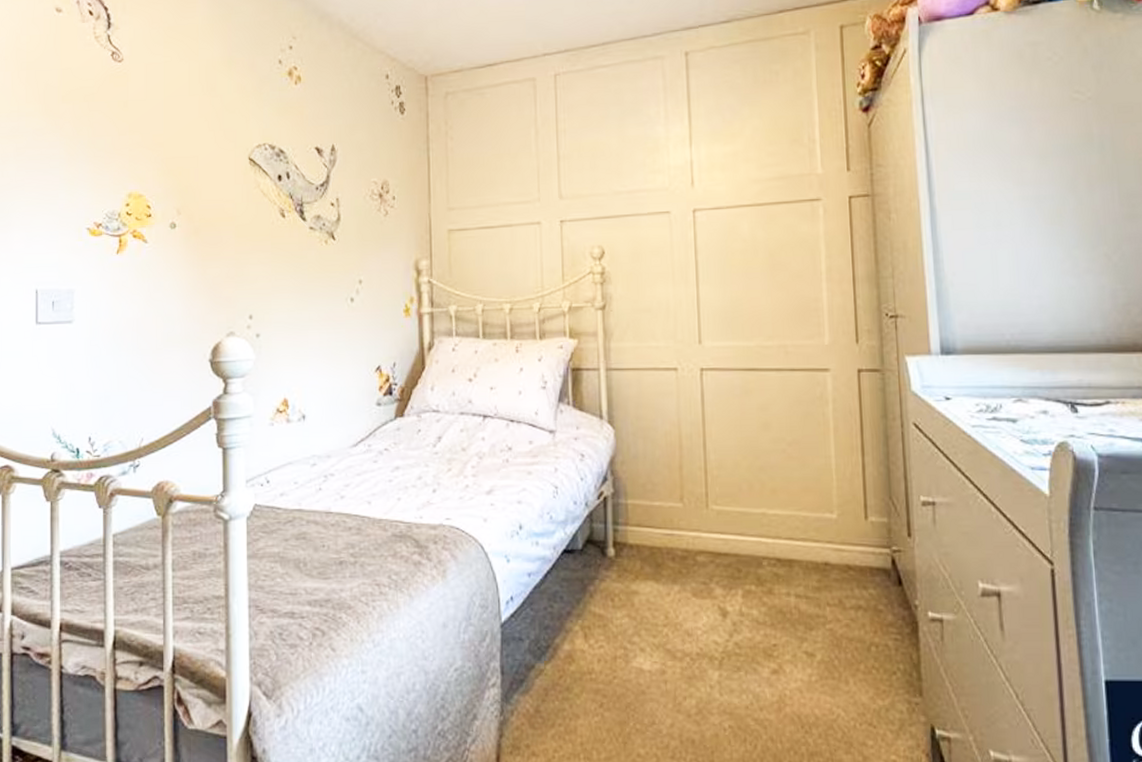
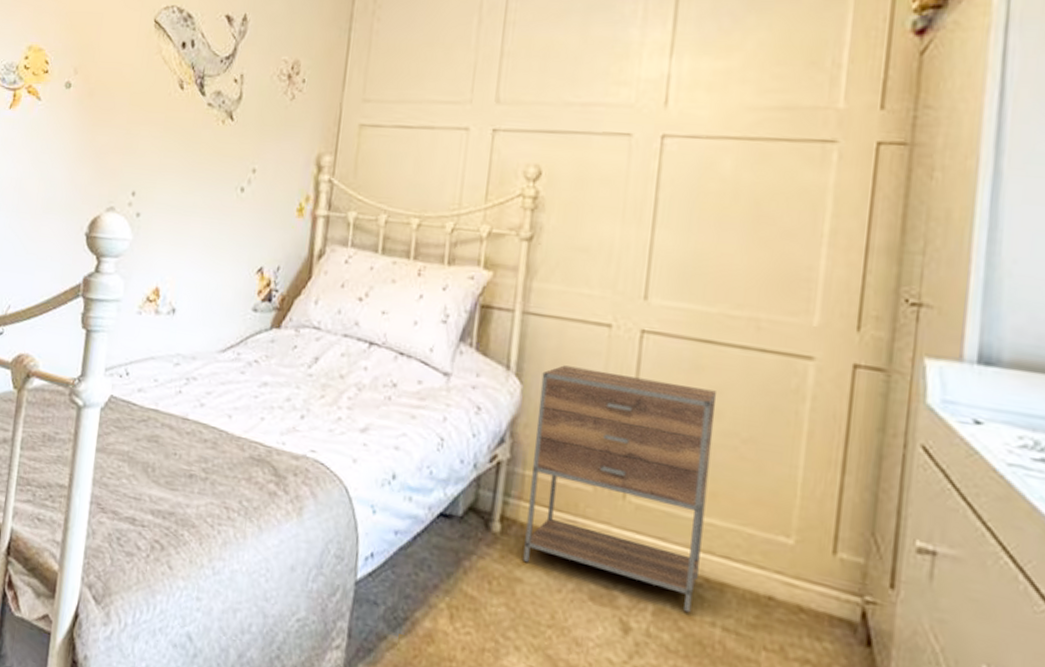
nightstand: none [629,407,772,589] -> present [523,365,716,613]

